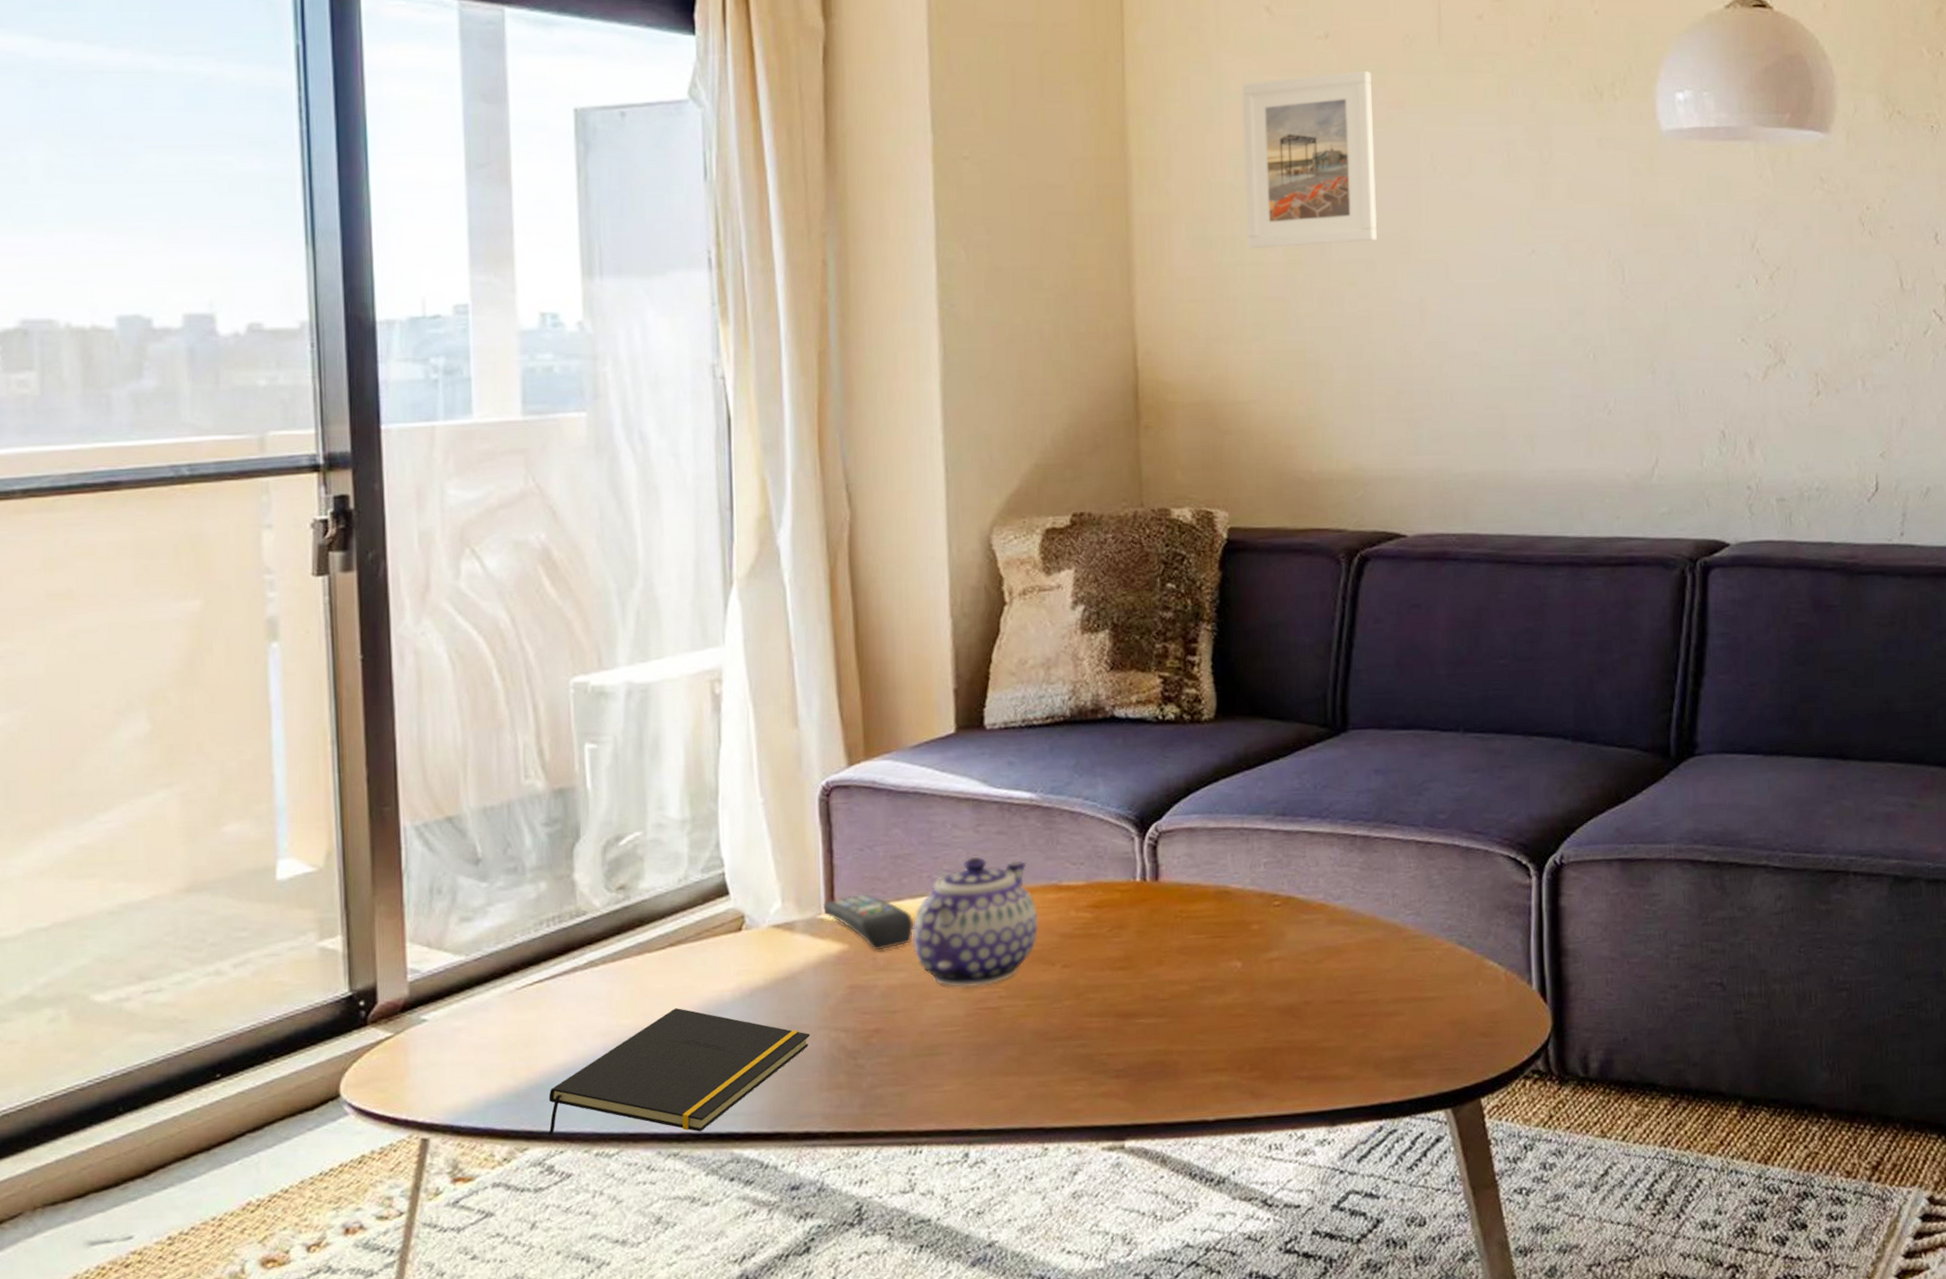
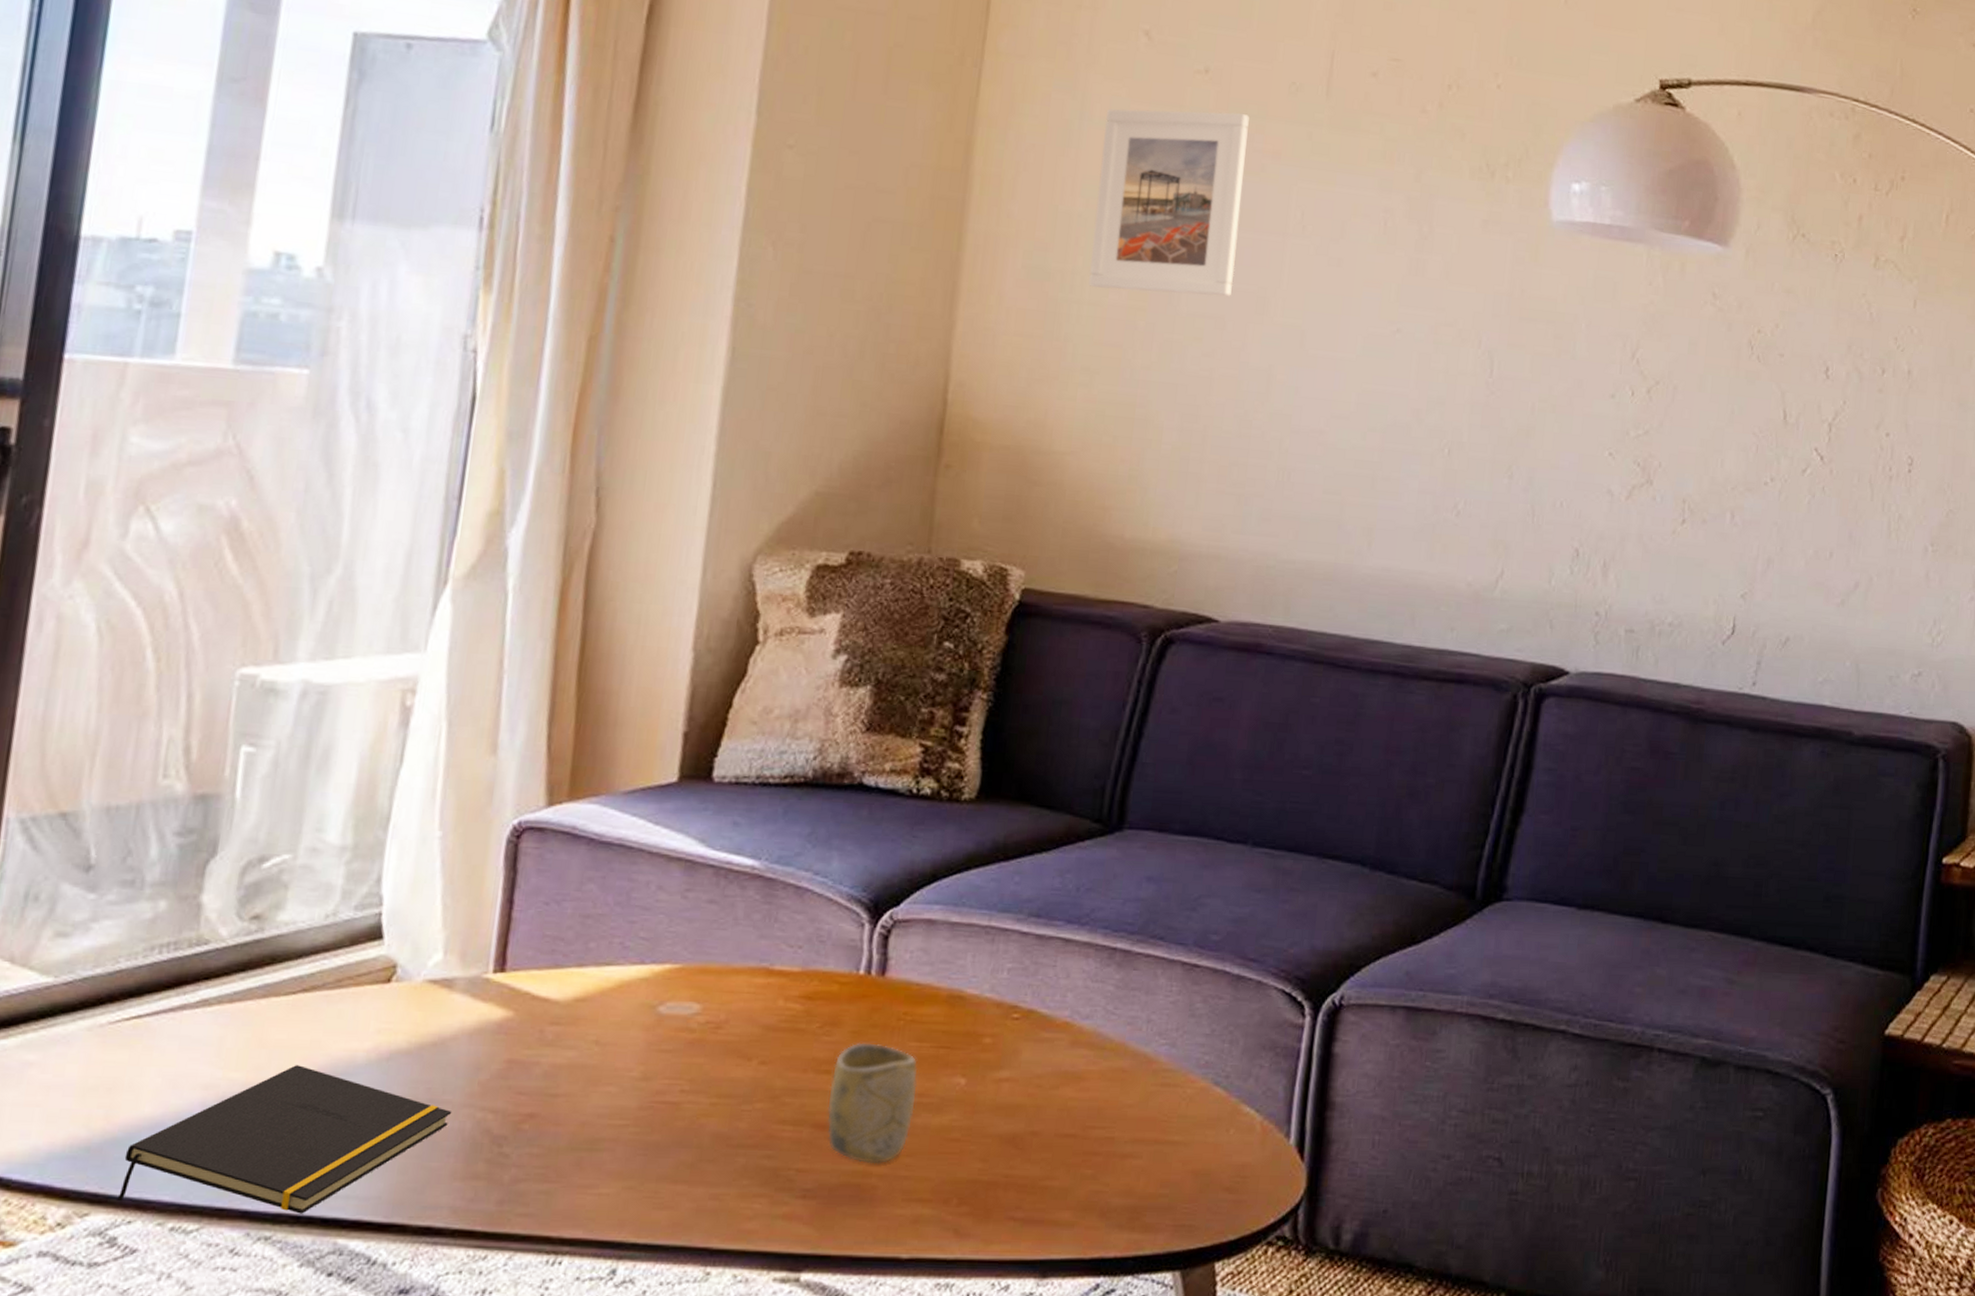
remote control: present [822,893,914,951] -> none [490,954,596,1022]
teapot: present [912,857,1039,988] -> none [589,925,741,1076]
cup: none [1125,939,1201,1043] -> present [827,1042,918,1164]

